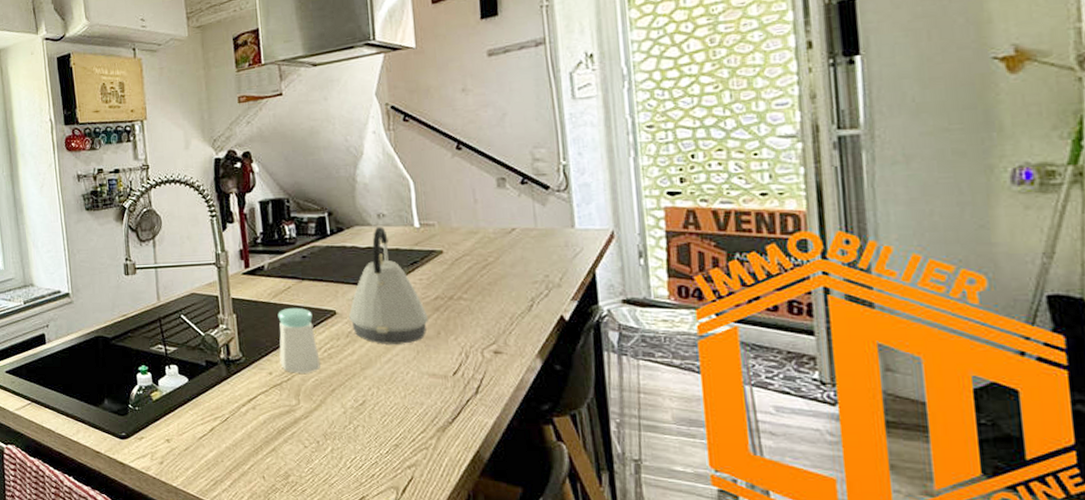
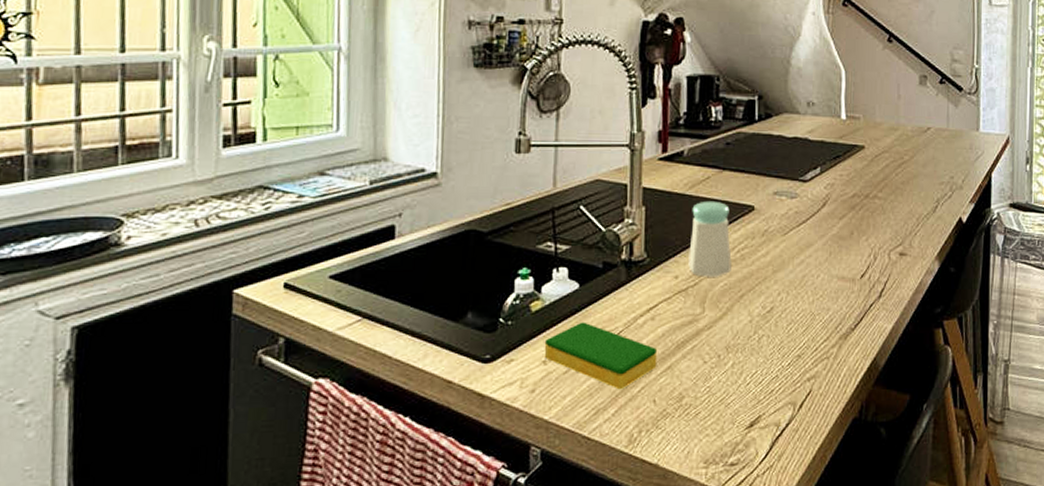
dish sponge: none [166,409,262,466] -> present [544,322,658,390]
kettle: present [348,227,428,344] -> none [766,116,844,244]

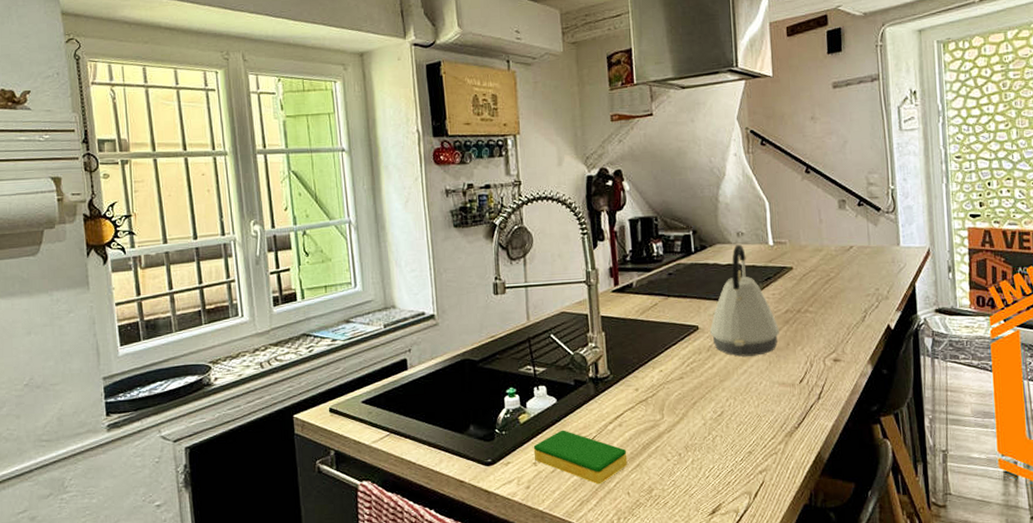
salt shaker: present [688,200,732,277] -> none [644,323,683,389]
kettle: none [766,116,844,244] -> present [709,245,779,357]

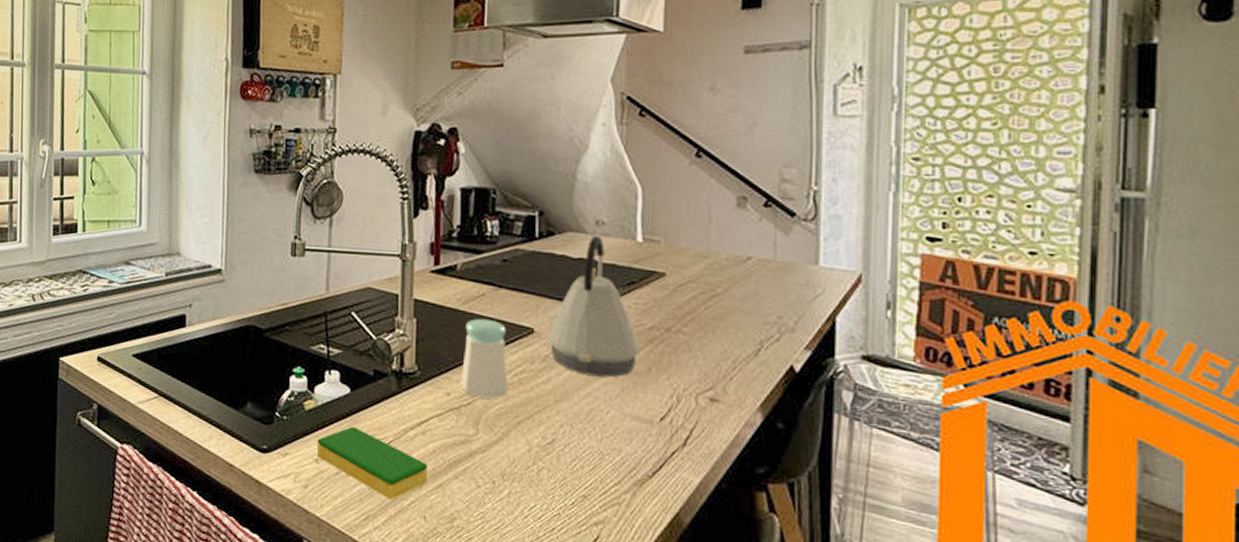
salt shaker: none [644,323,683,389] -> present [461,318,508,399]

